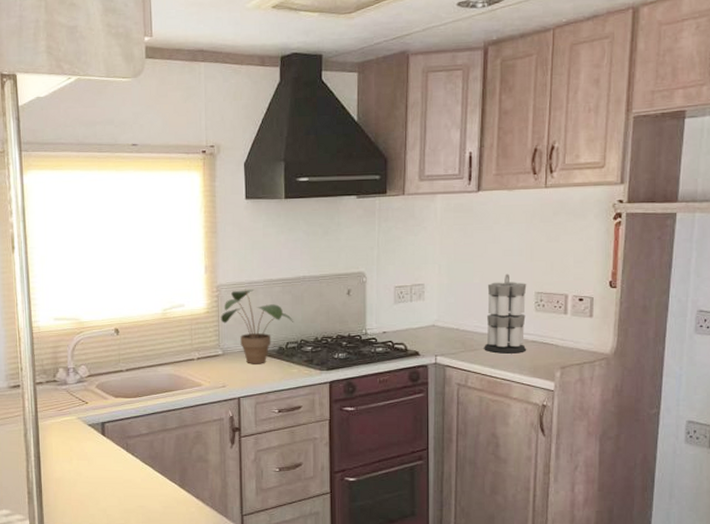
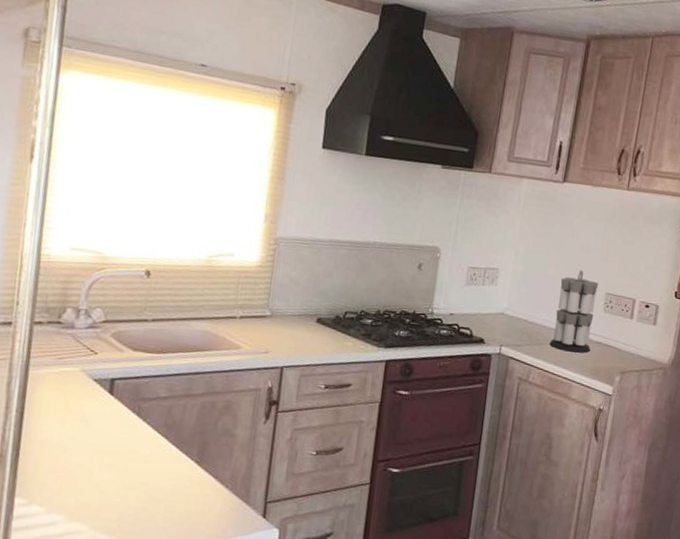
potted plant: present [220,289,294,364] -> none [274,246,357,333]

